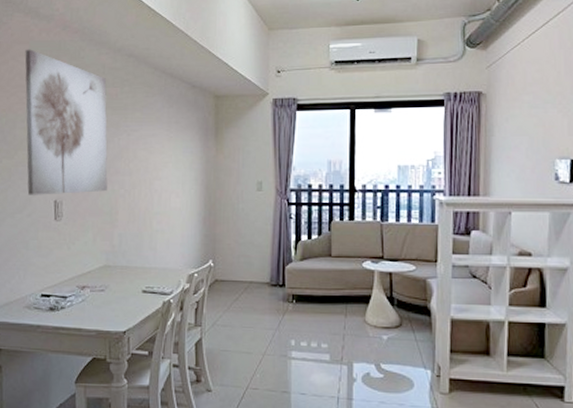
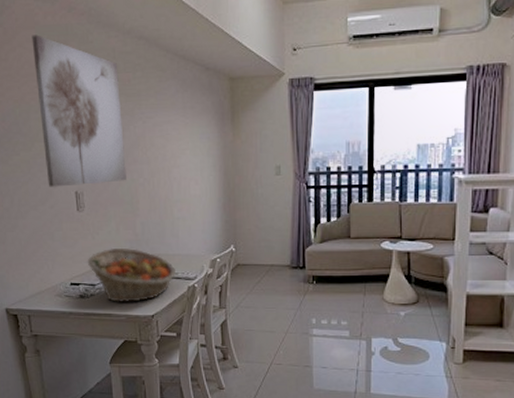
fruit basket: none [60,258,151,318] -> present [87,247,175,303]

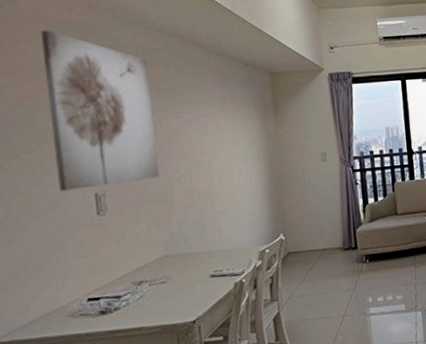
fruit basket: present [87,247,175,303] -> none [110,249,220,313]

